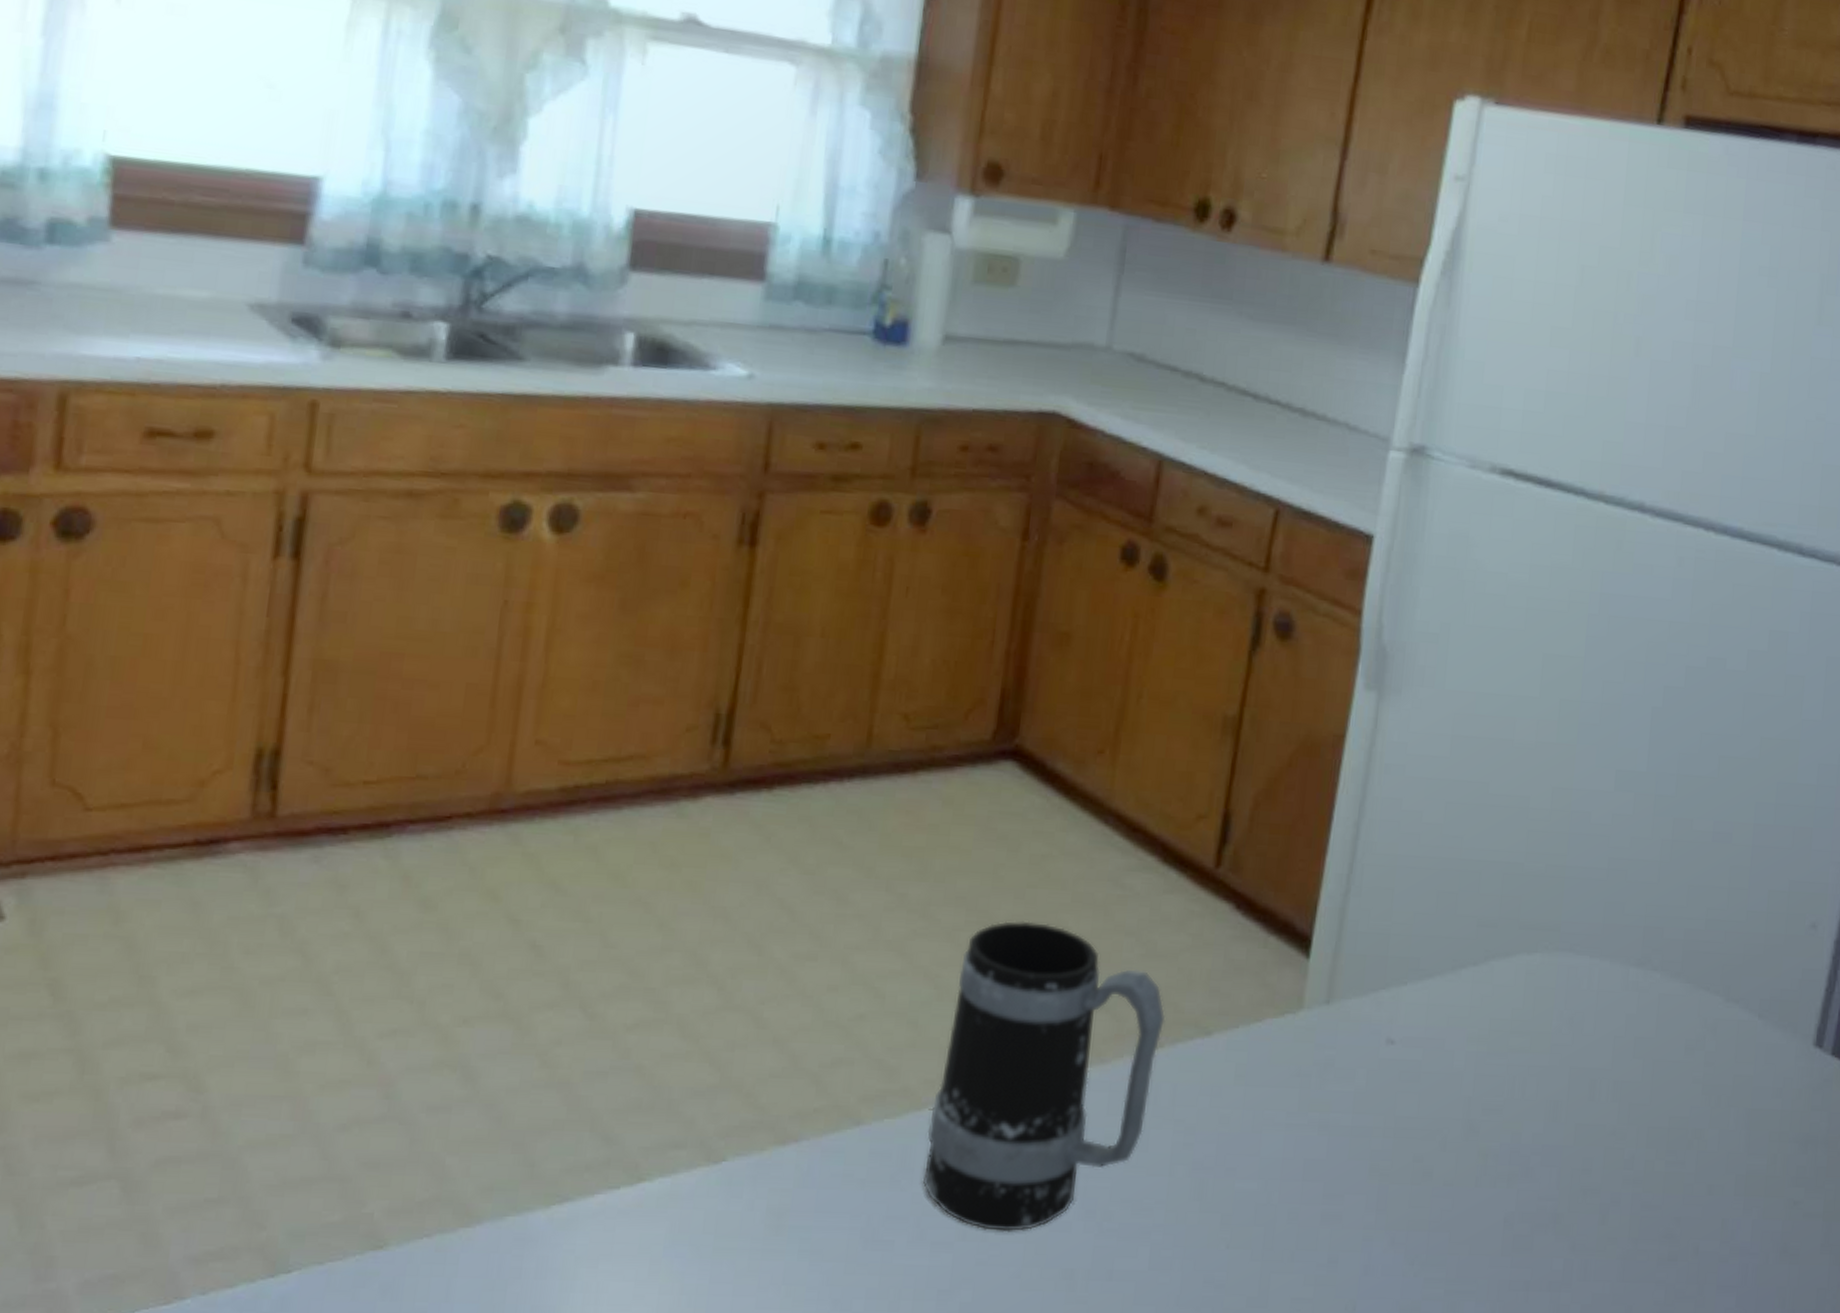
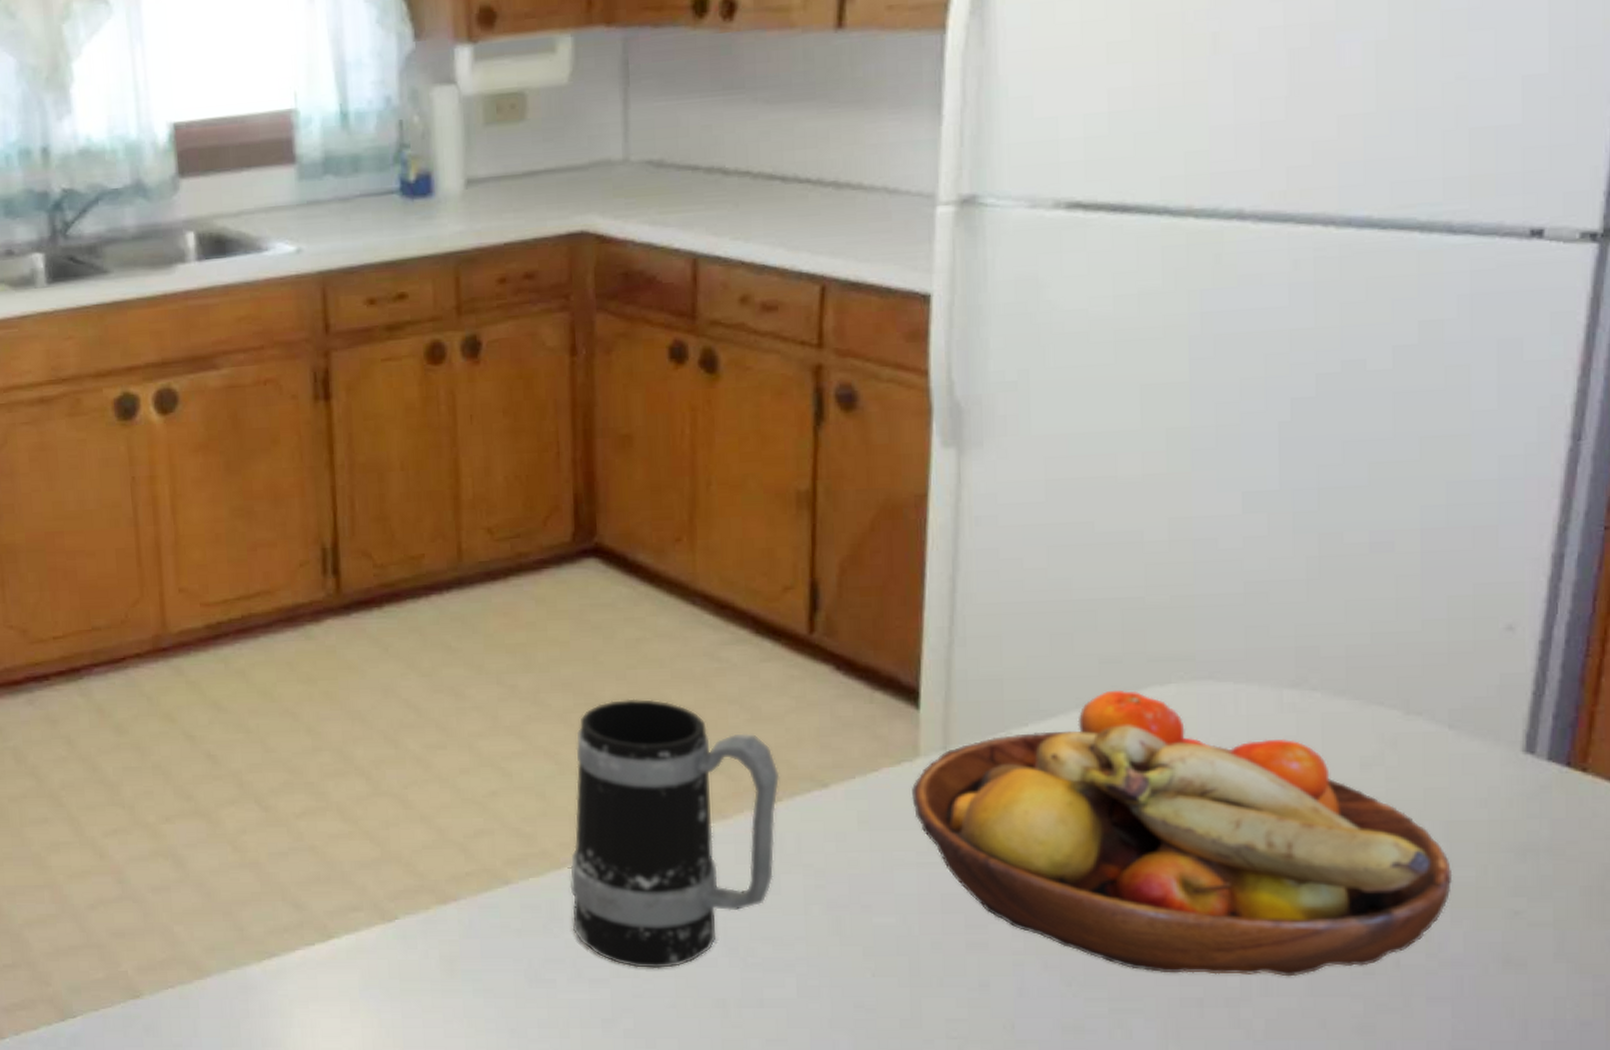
fruit bowl: none [1290,954,1749,1261] -> present [912,690,1453,977]

